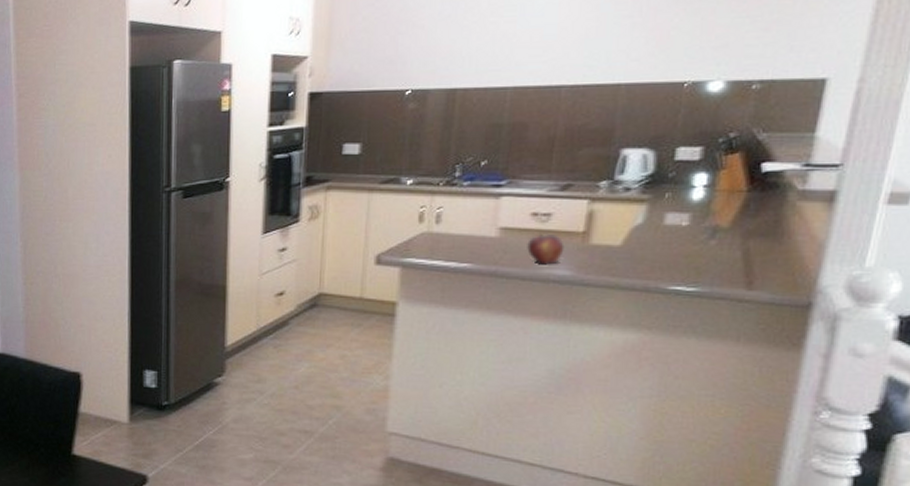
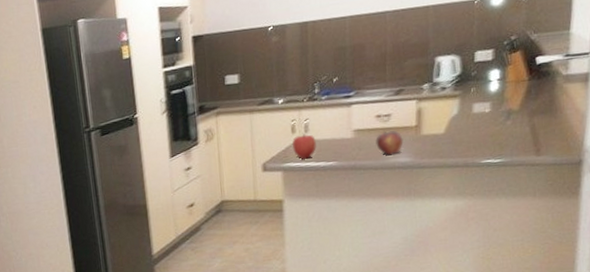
fruit: none [418,223,449,256] -> present [292,133,317,159]

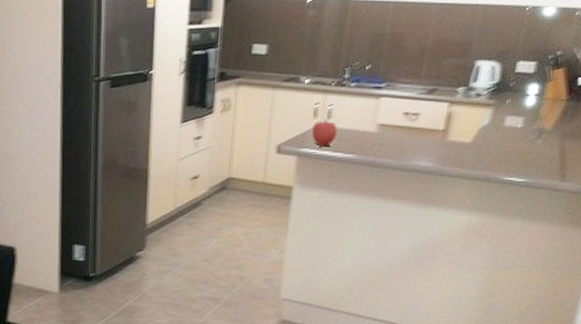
fruit: present [375,130,403,156] -> none [399,130,428,157]

